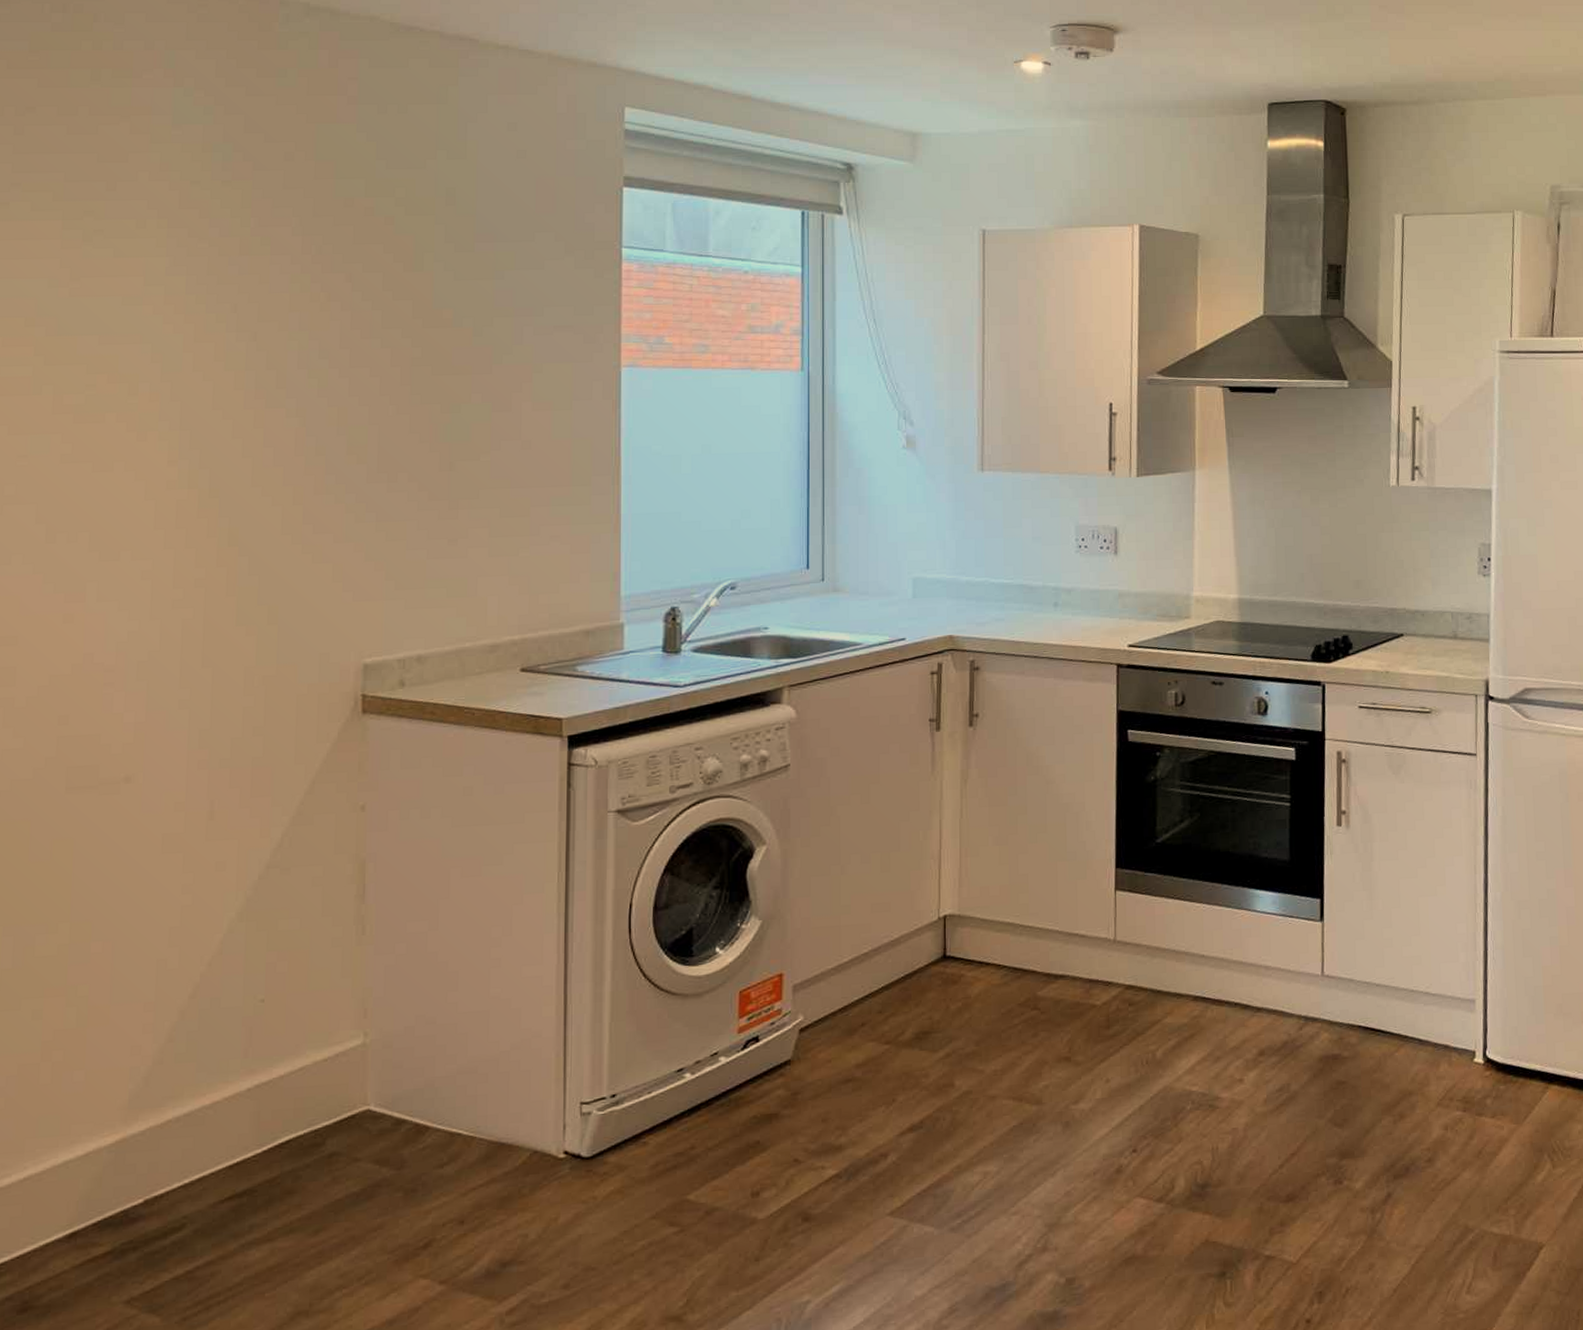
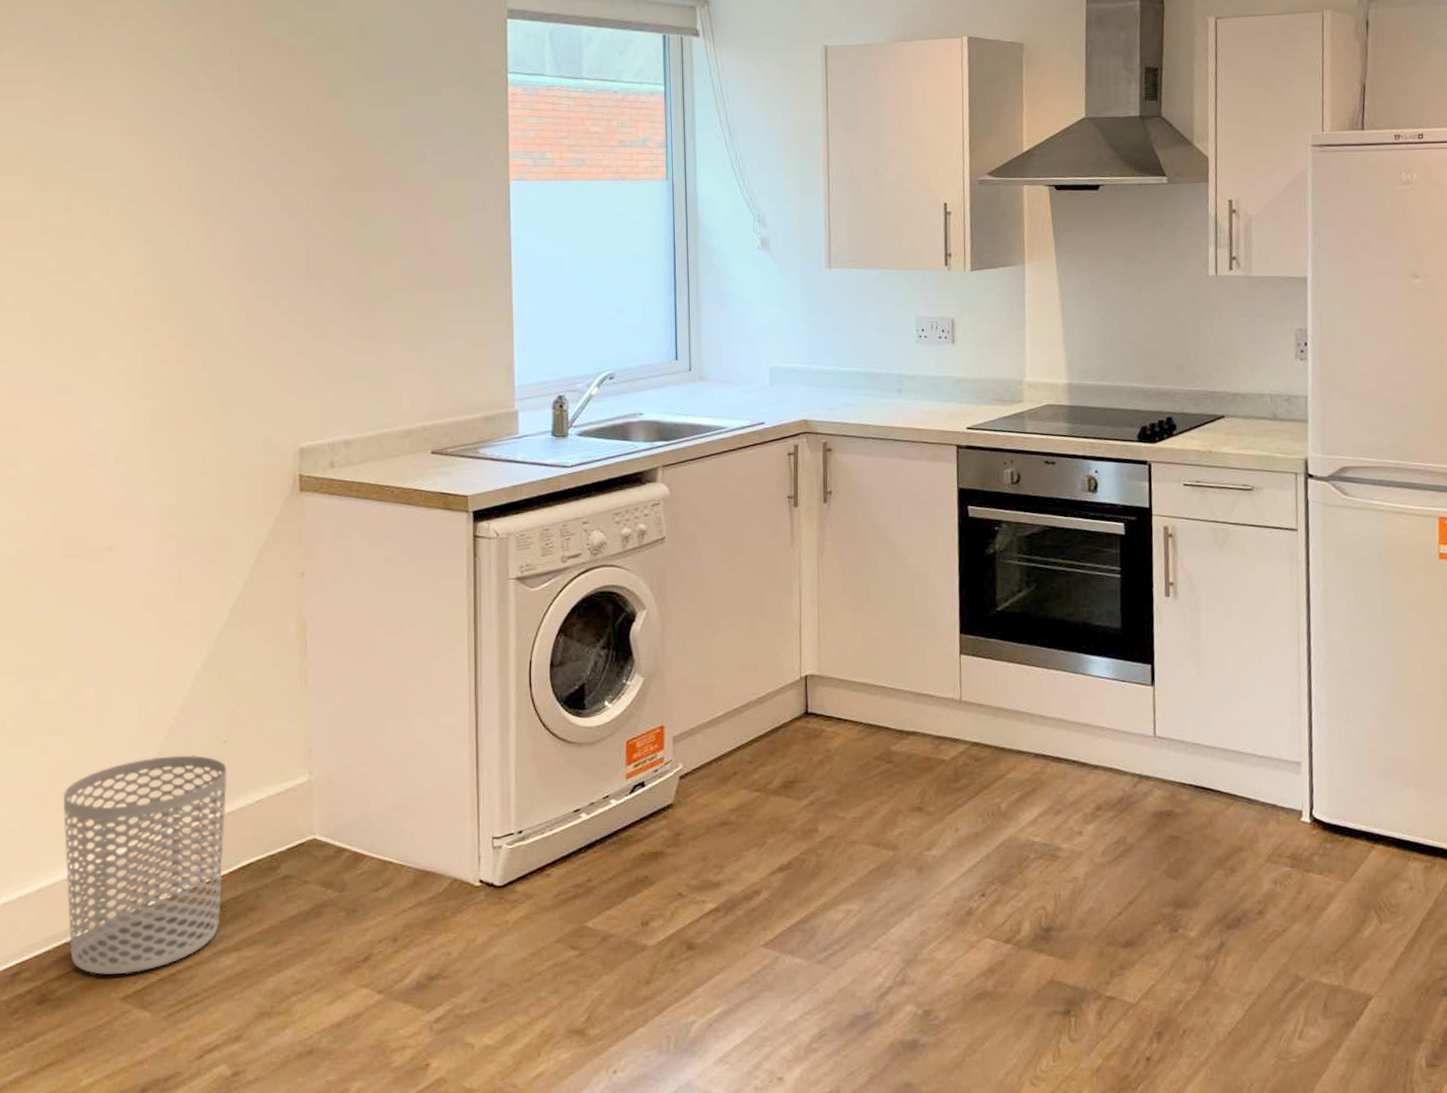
waste bin: none [58,1017,265,1275] -> present [62,755,228,975]

